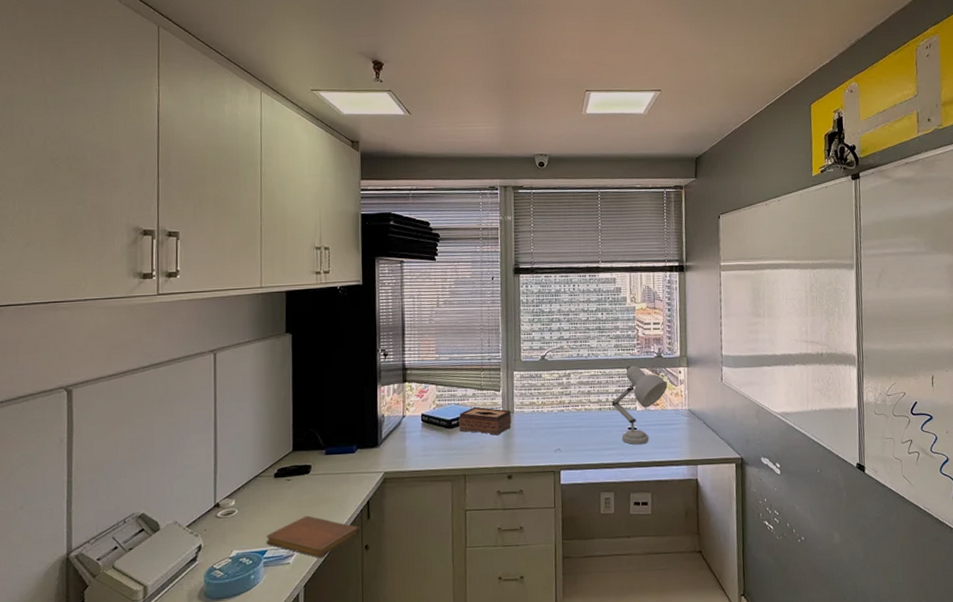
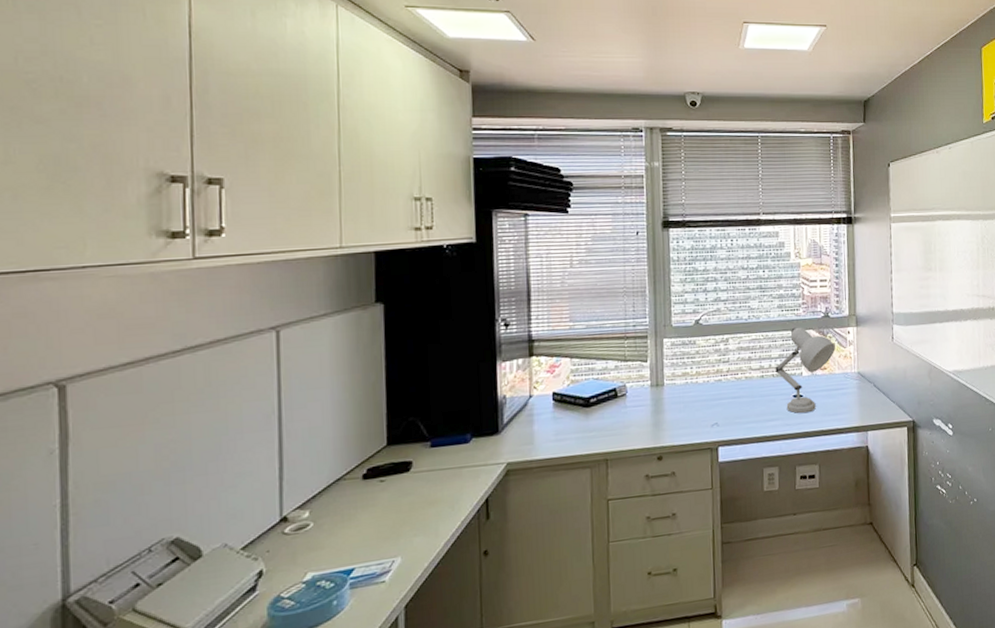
notebook: present [266,515,360,558] -> none [353,521,477,572]
tissue box: present [459,406,512,436] -> none [598,380,662,413]

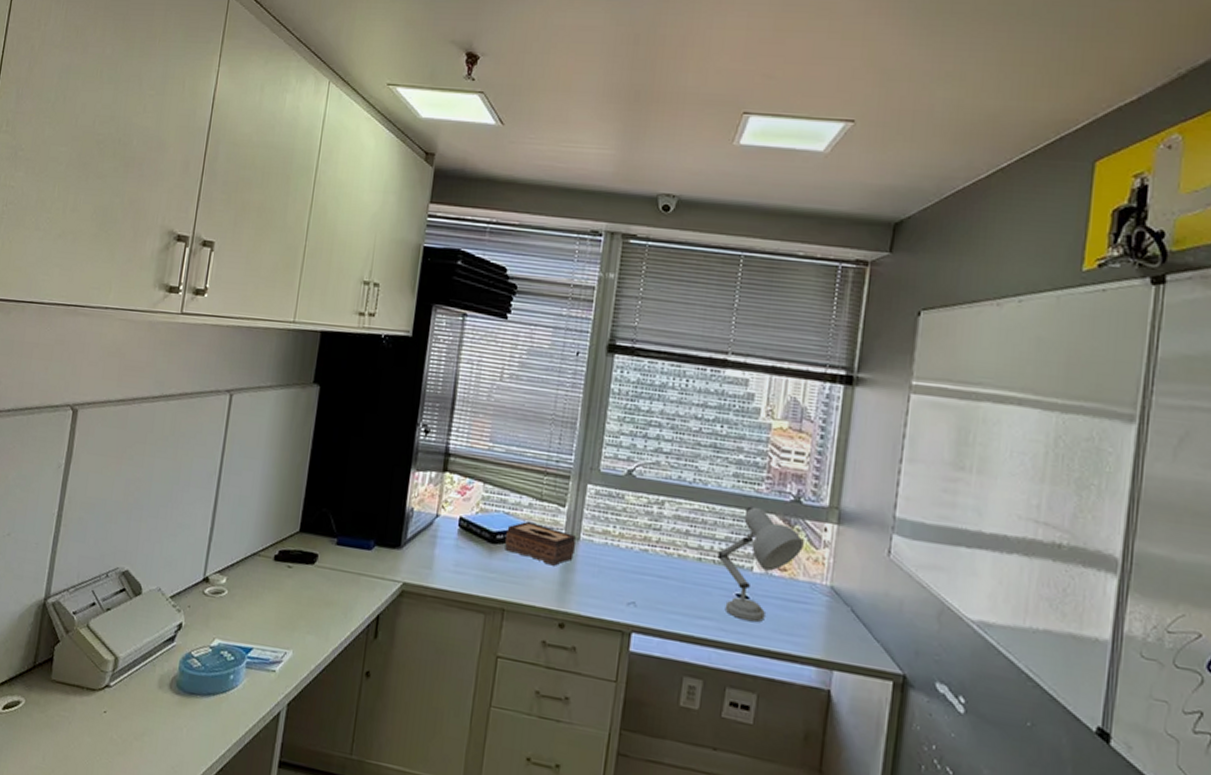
tissue box: none [598,380,662,413] -> present [505,520,577,566]

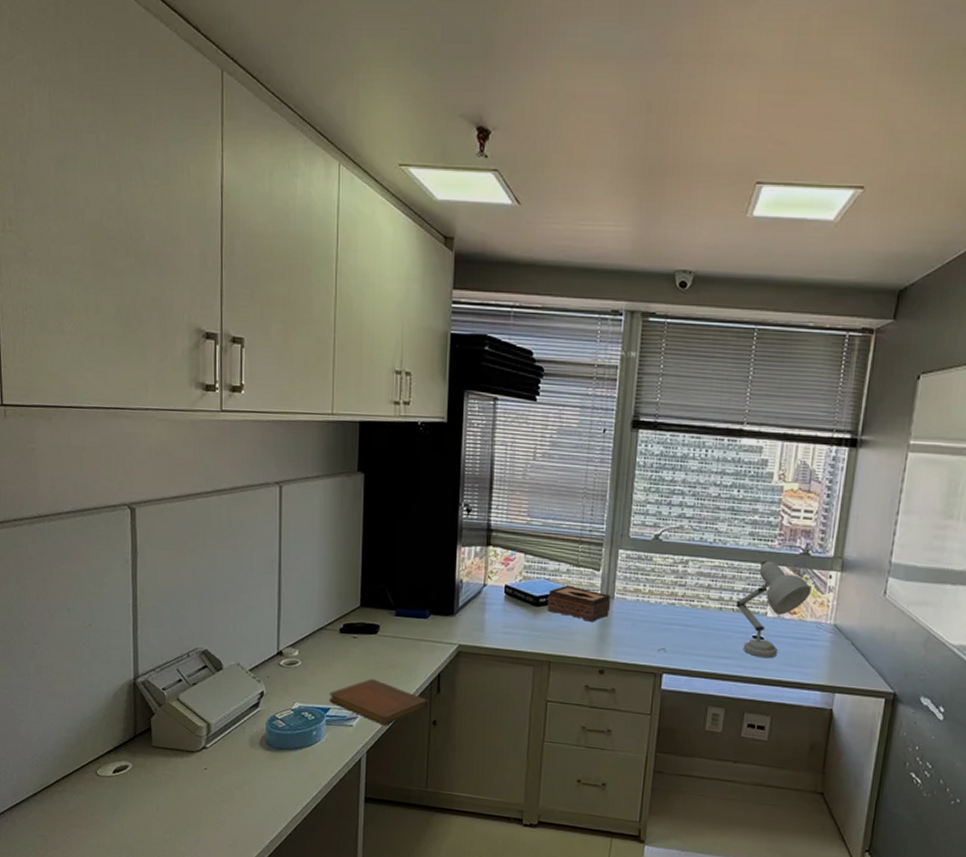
notebook: none [253,616,363,674] -> present [329,679,428,726]

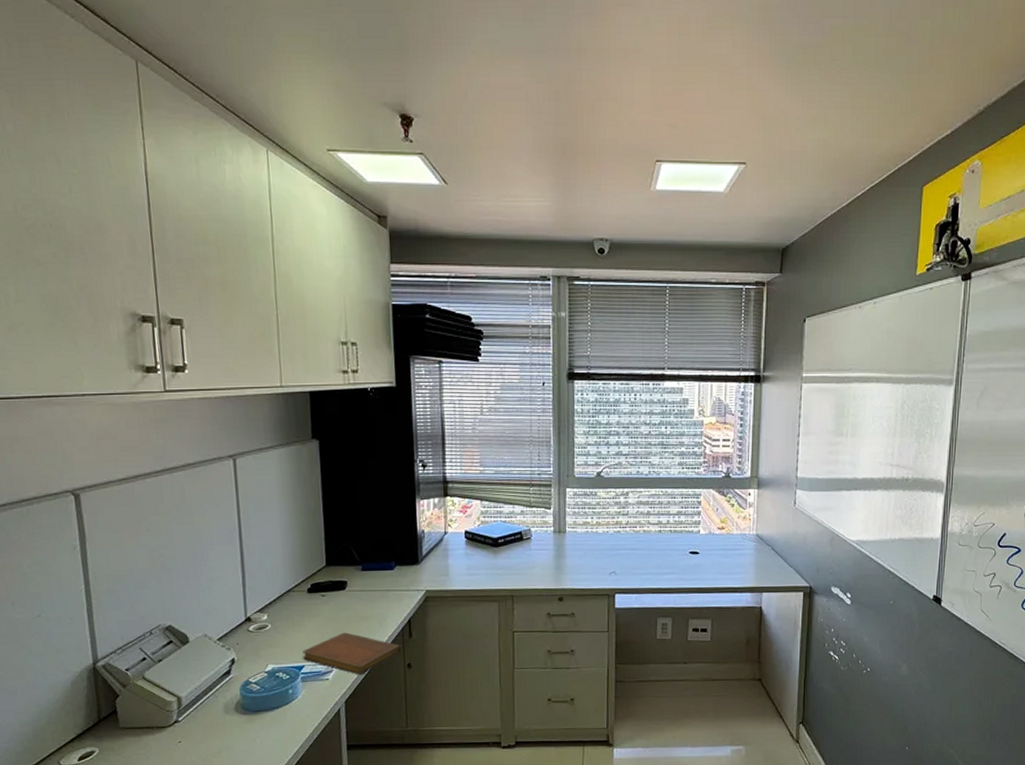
tissue box: present [548,584,611,622] -> none [506,524,564,556]
desk lamp: present [736,560,811,658] -> none [673,485,735,570]

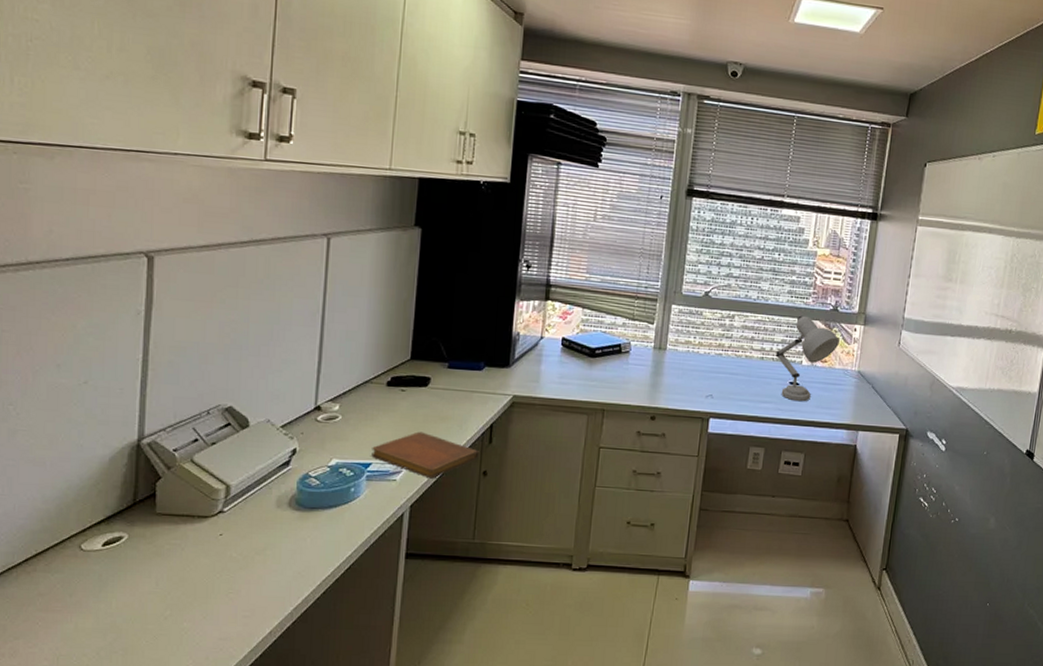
desk lamp: none [673,485,735,570] -> present [775,315,840,402]

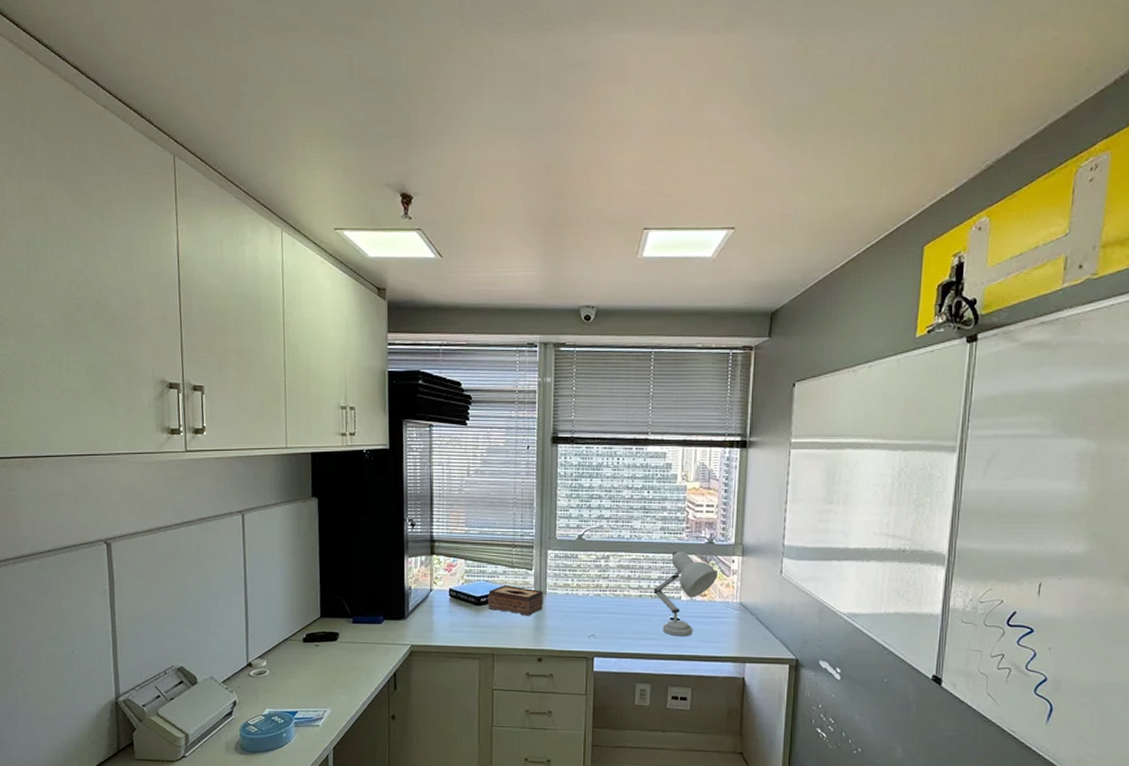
notebook: present [371,431,479,479] -> none [296,681,387,724]
tissue box: none [603,337,664,372] -> present [488,584,544,616]

